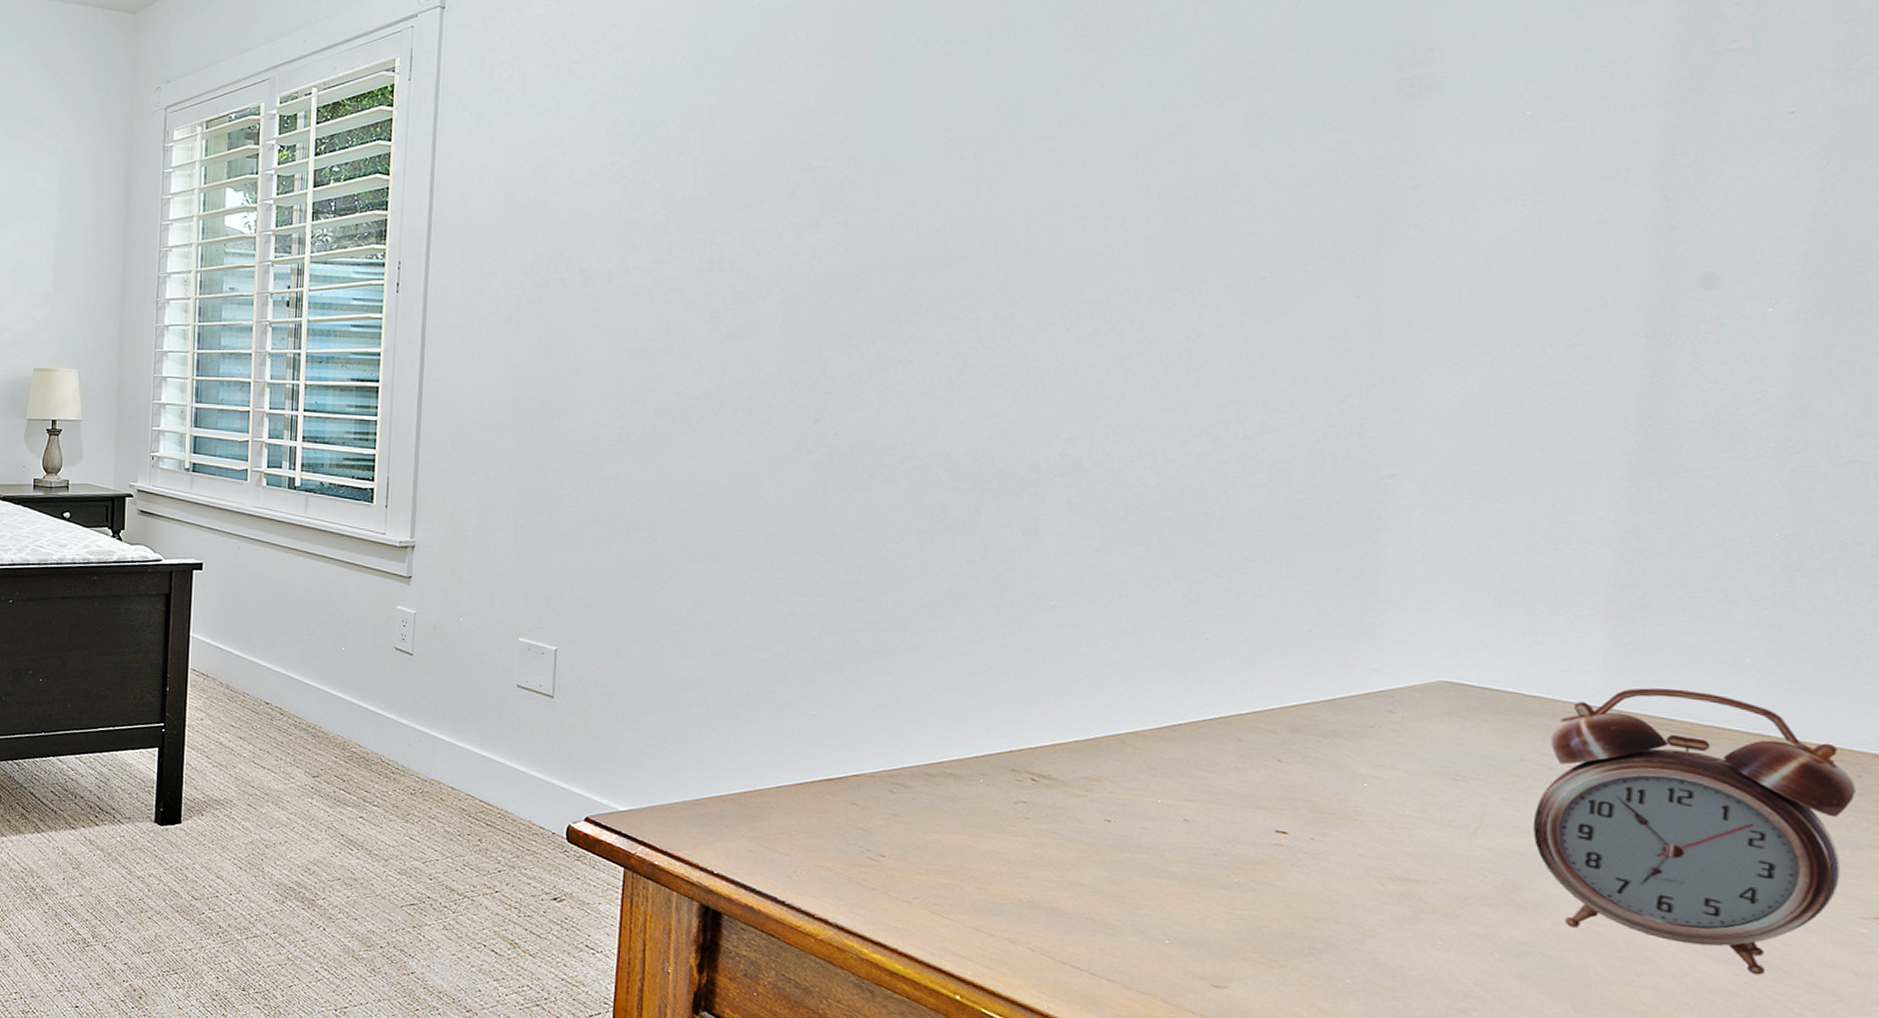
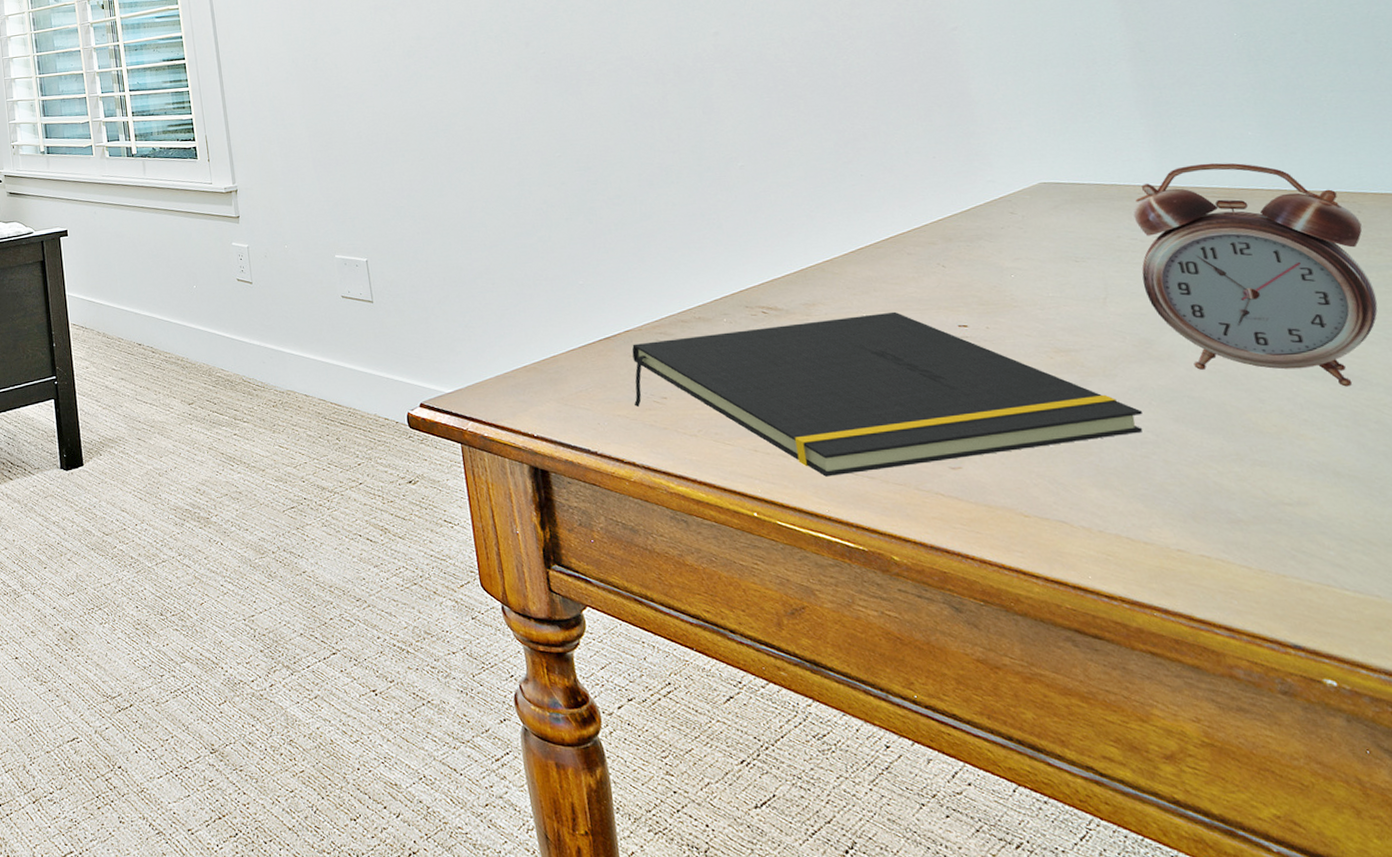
notepad: none [844,791,1477,985] -> present [632,311,1143,477]

